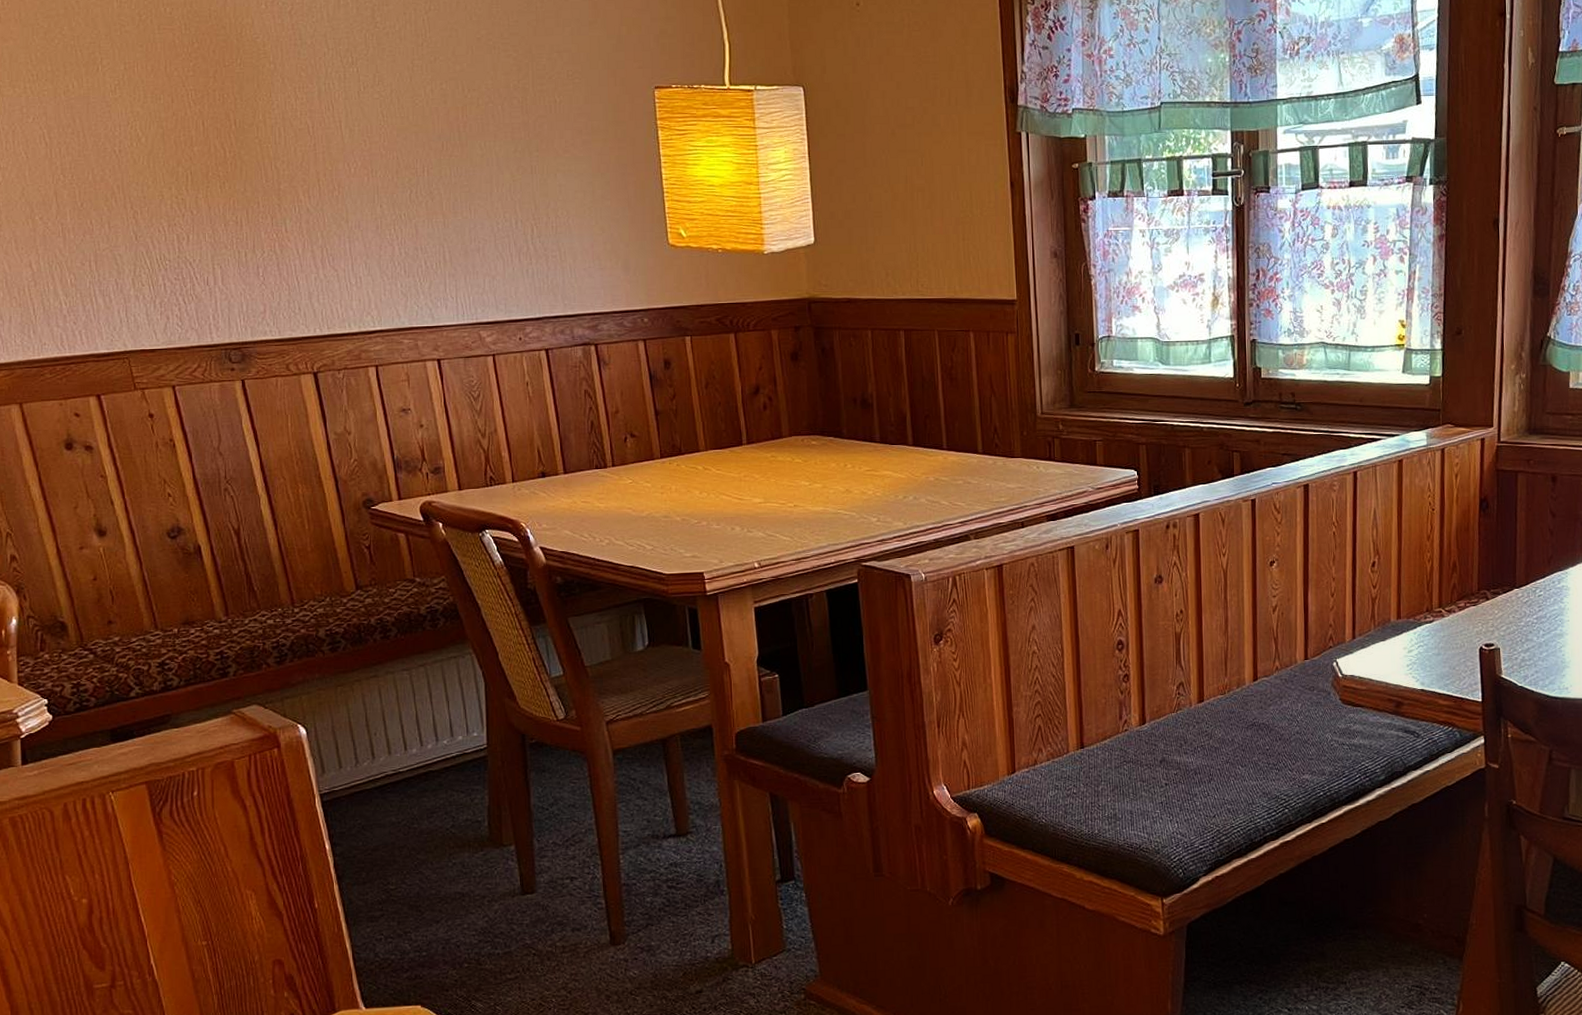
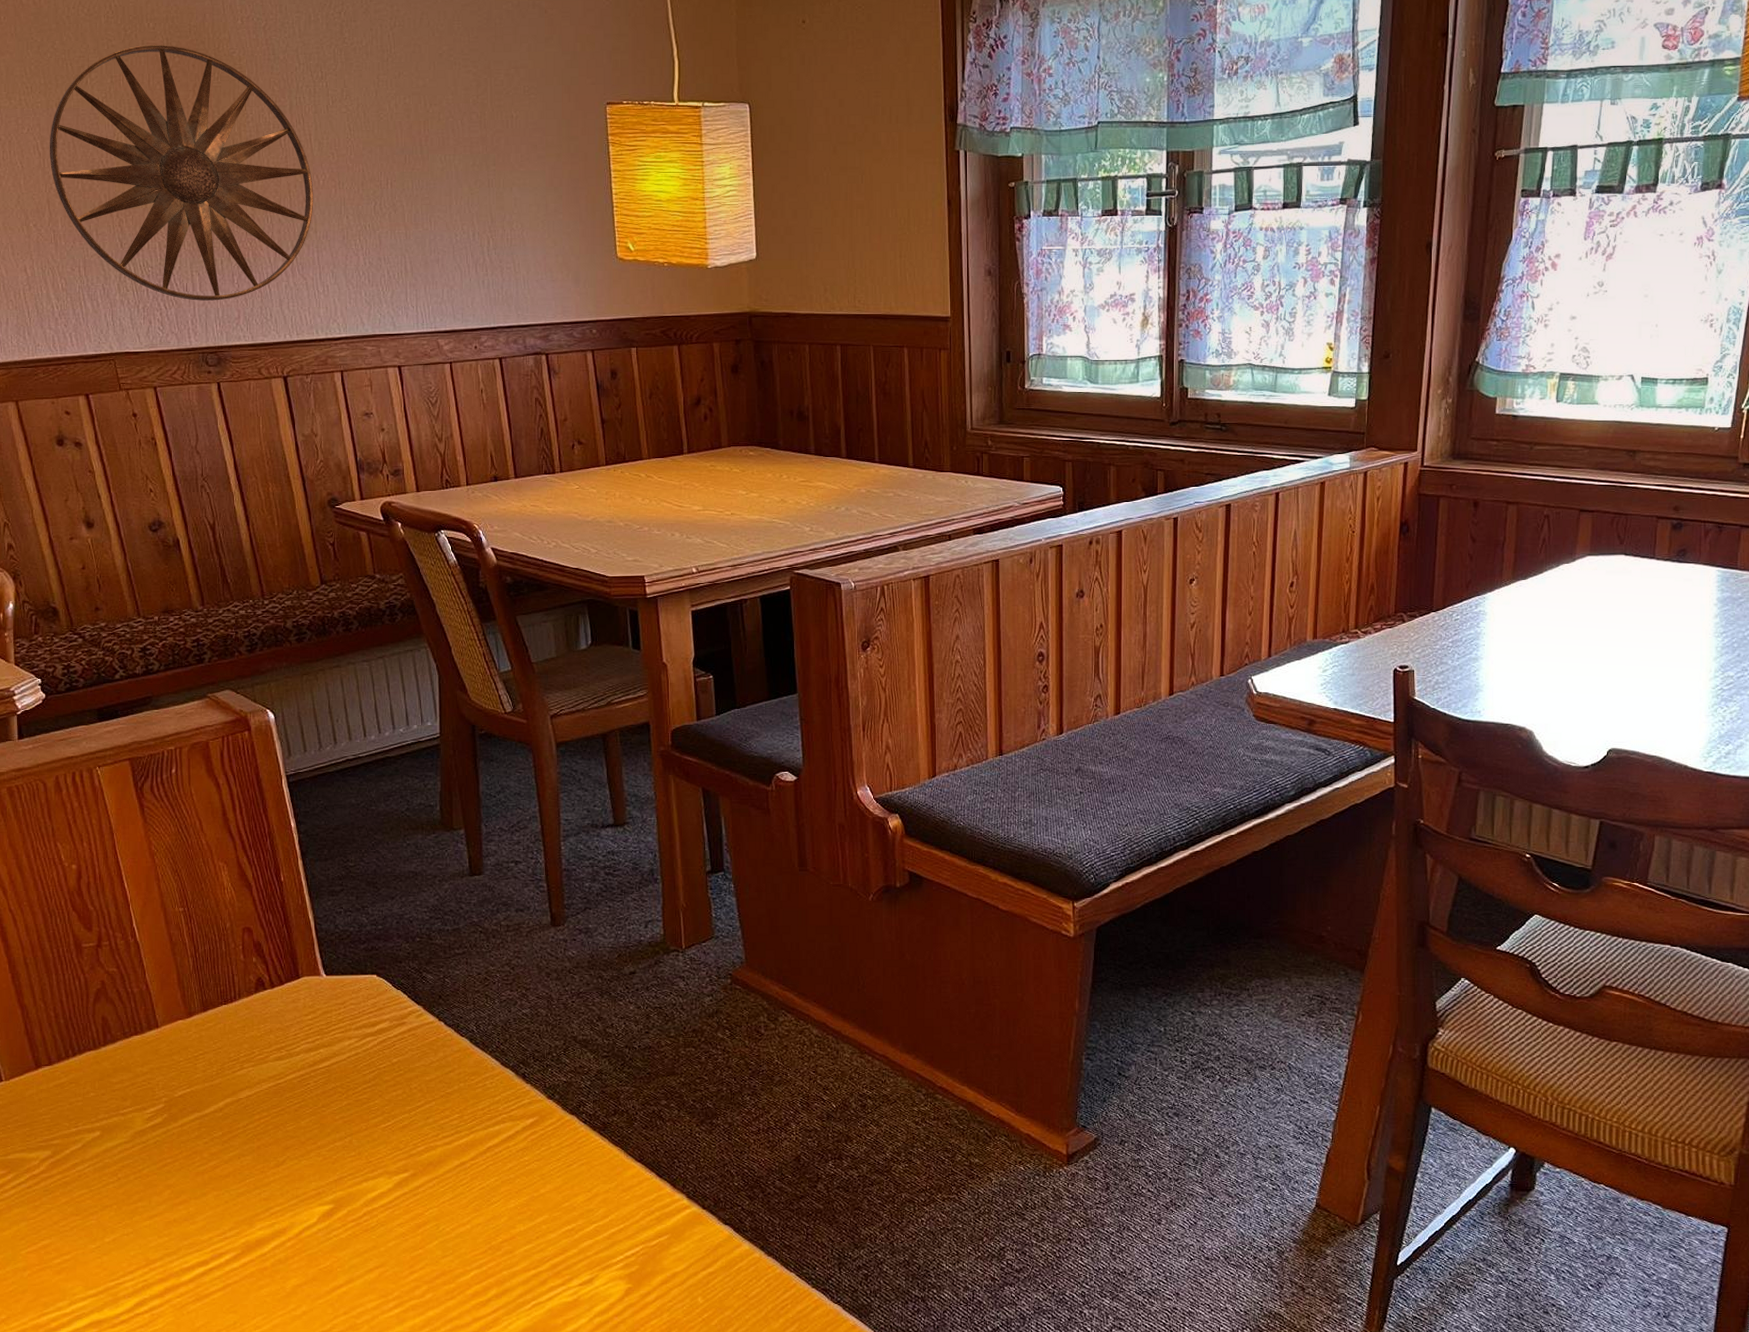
wall art: none [56,30,345,295] -> present [49,45,314,301]

